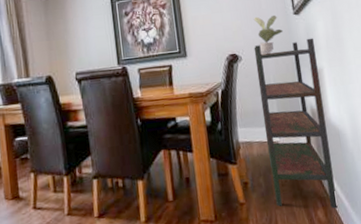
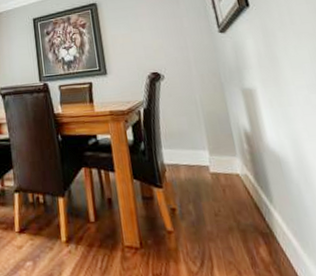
potted plant: present [253,14,284,56] -> none [175,33,209,74]
bookshelf: present [254,38,338,209] -> none [177,56,285,248]

